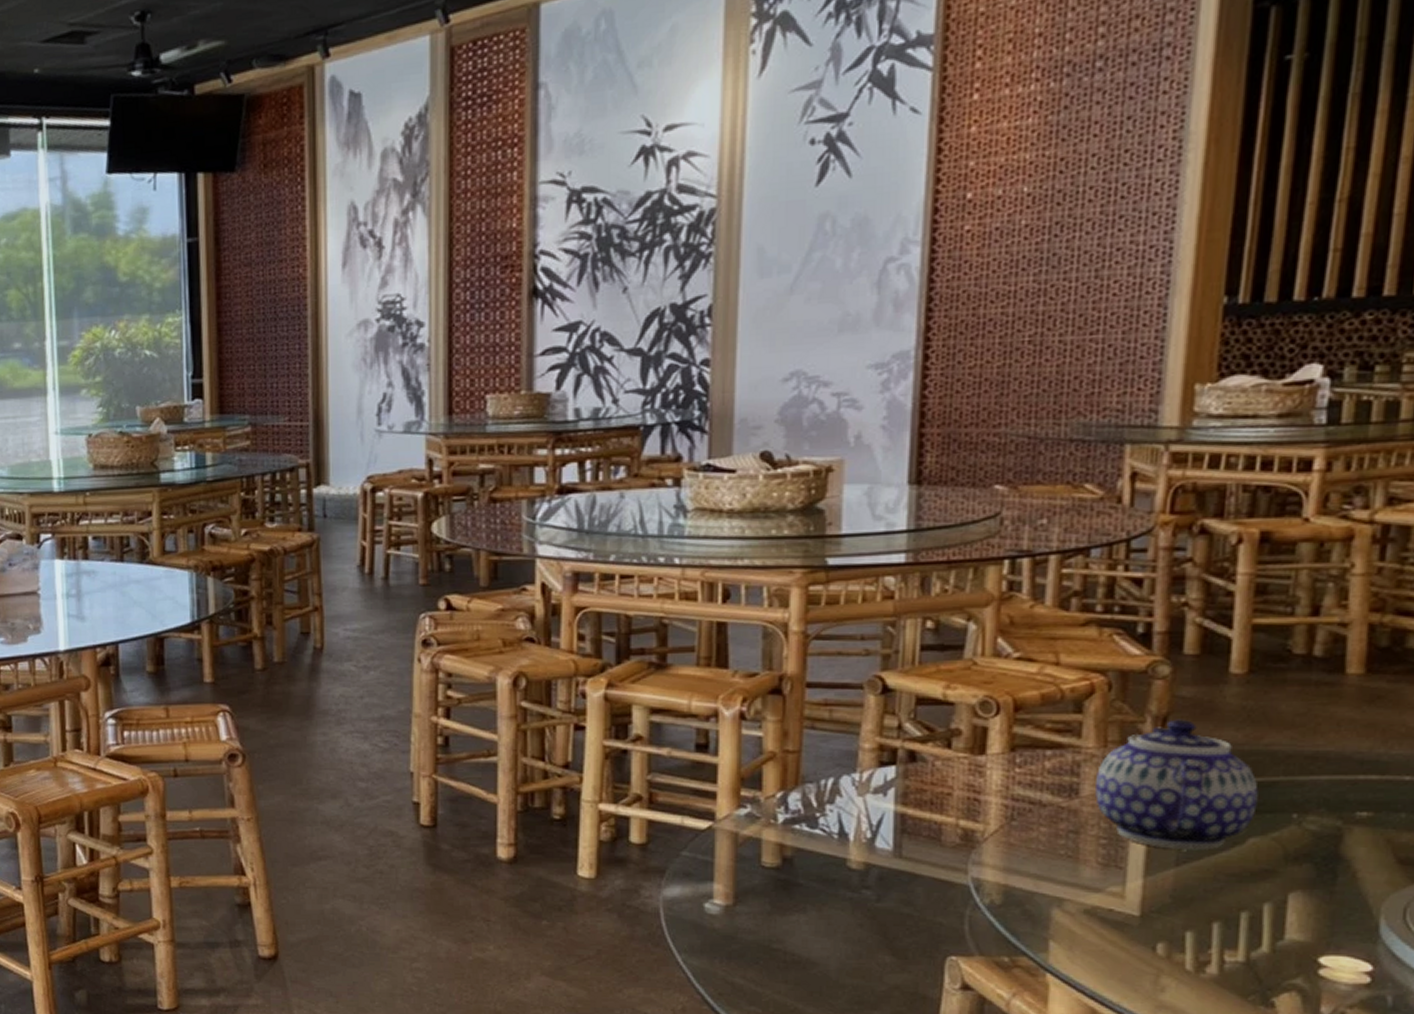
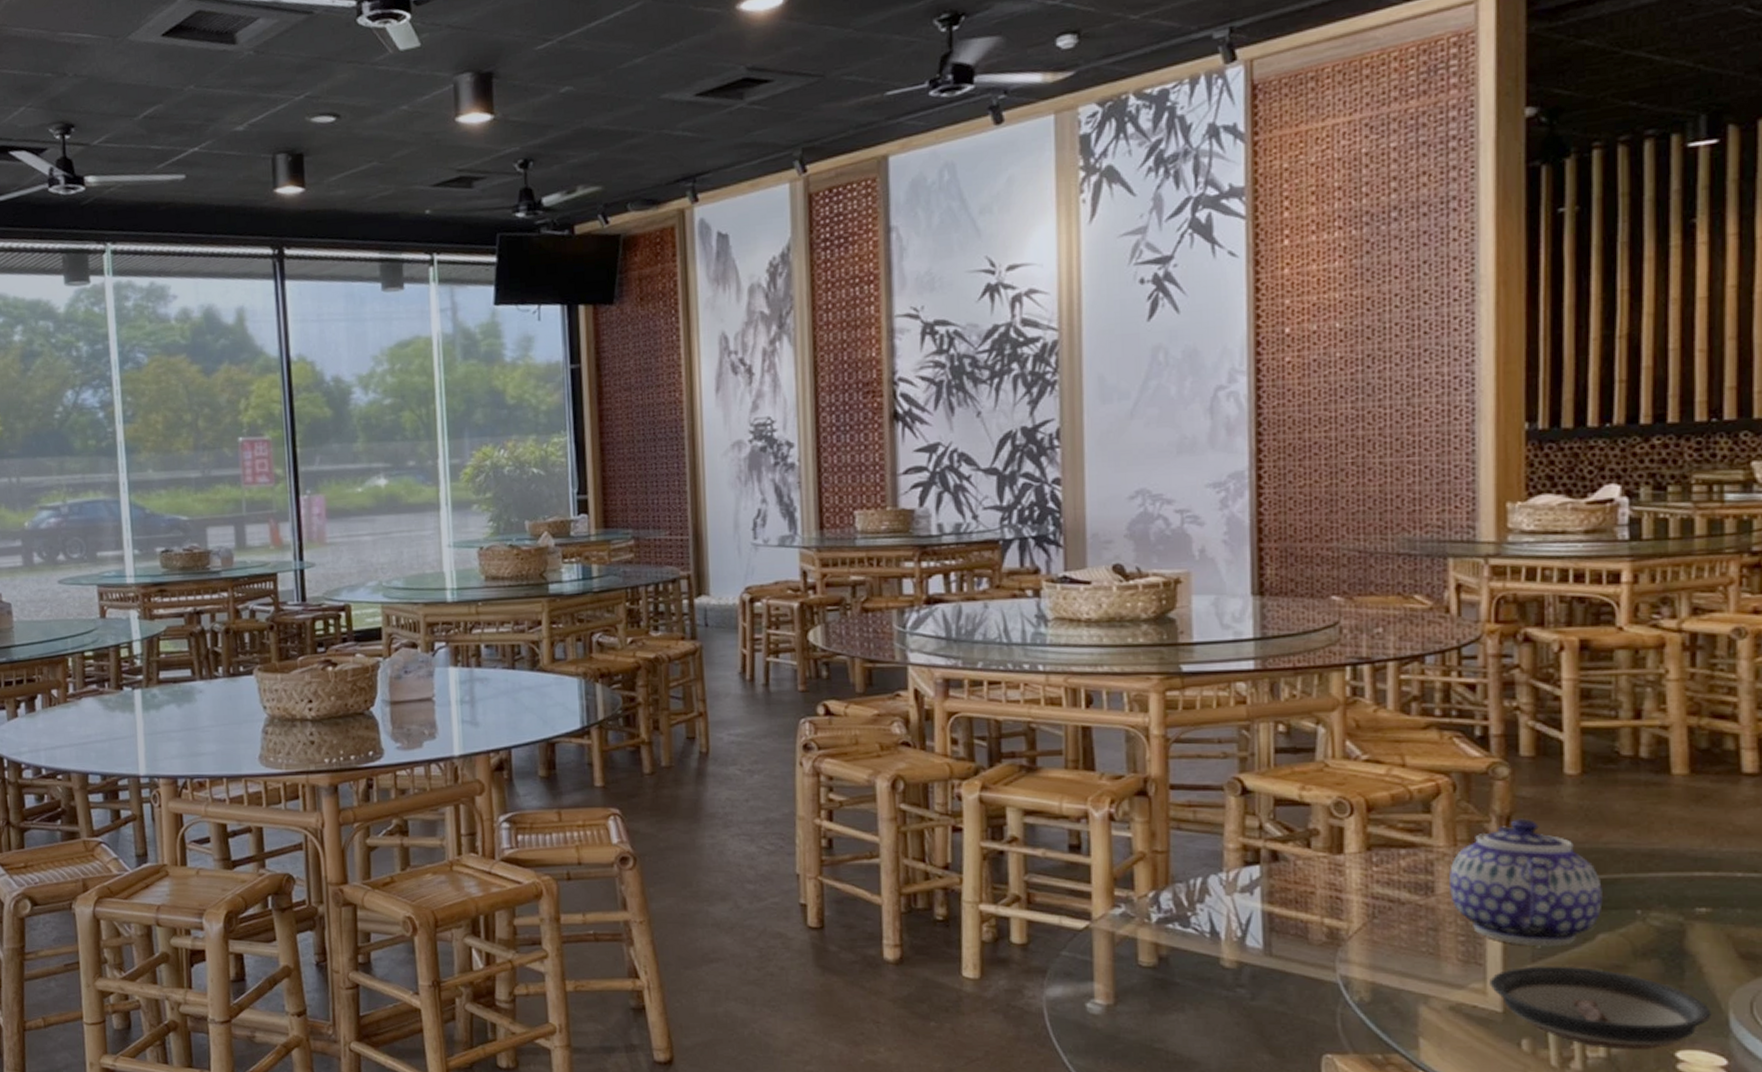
saucer: none [1129,870,1362,956] -> present [1490,966,1712,1050]

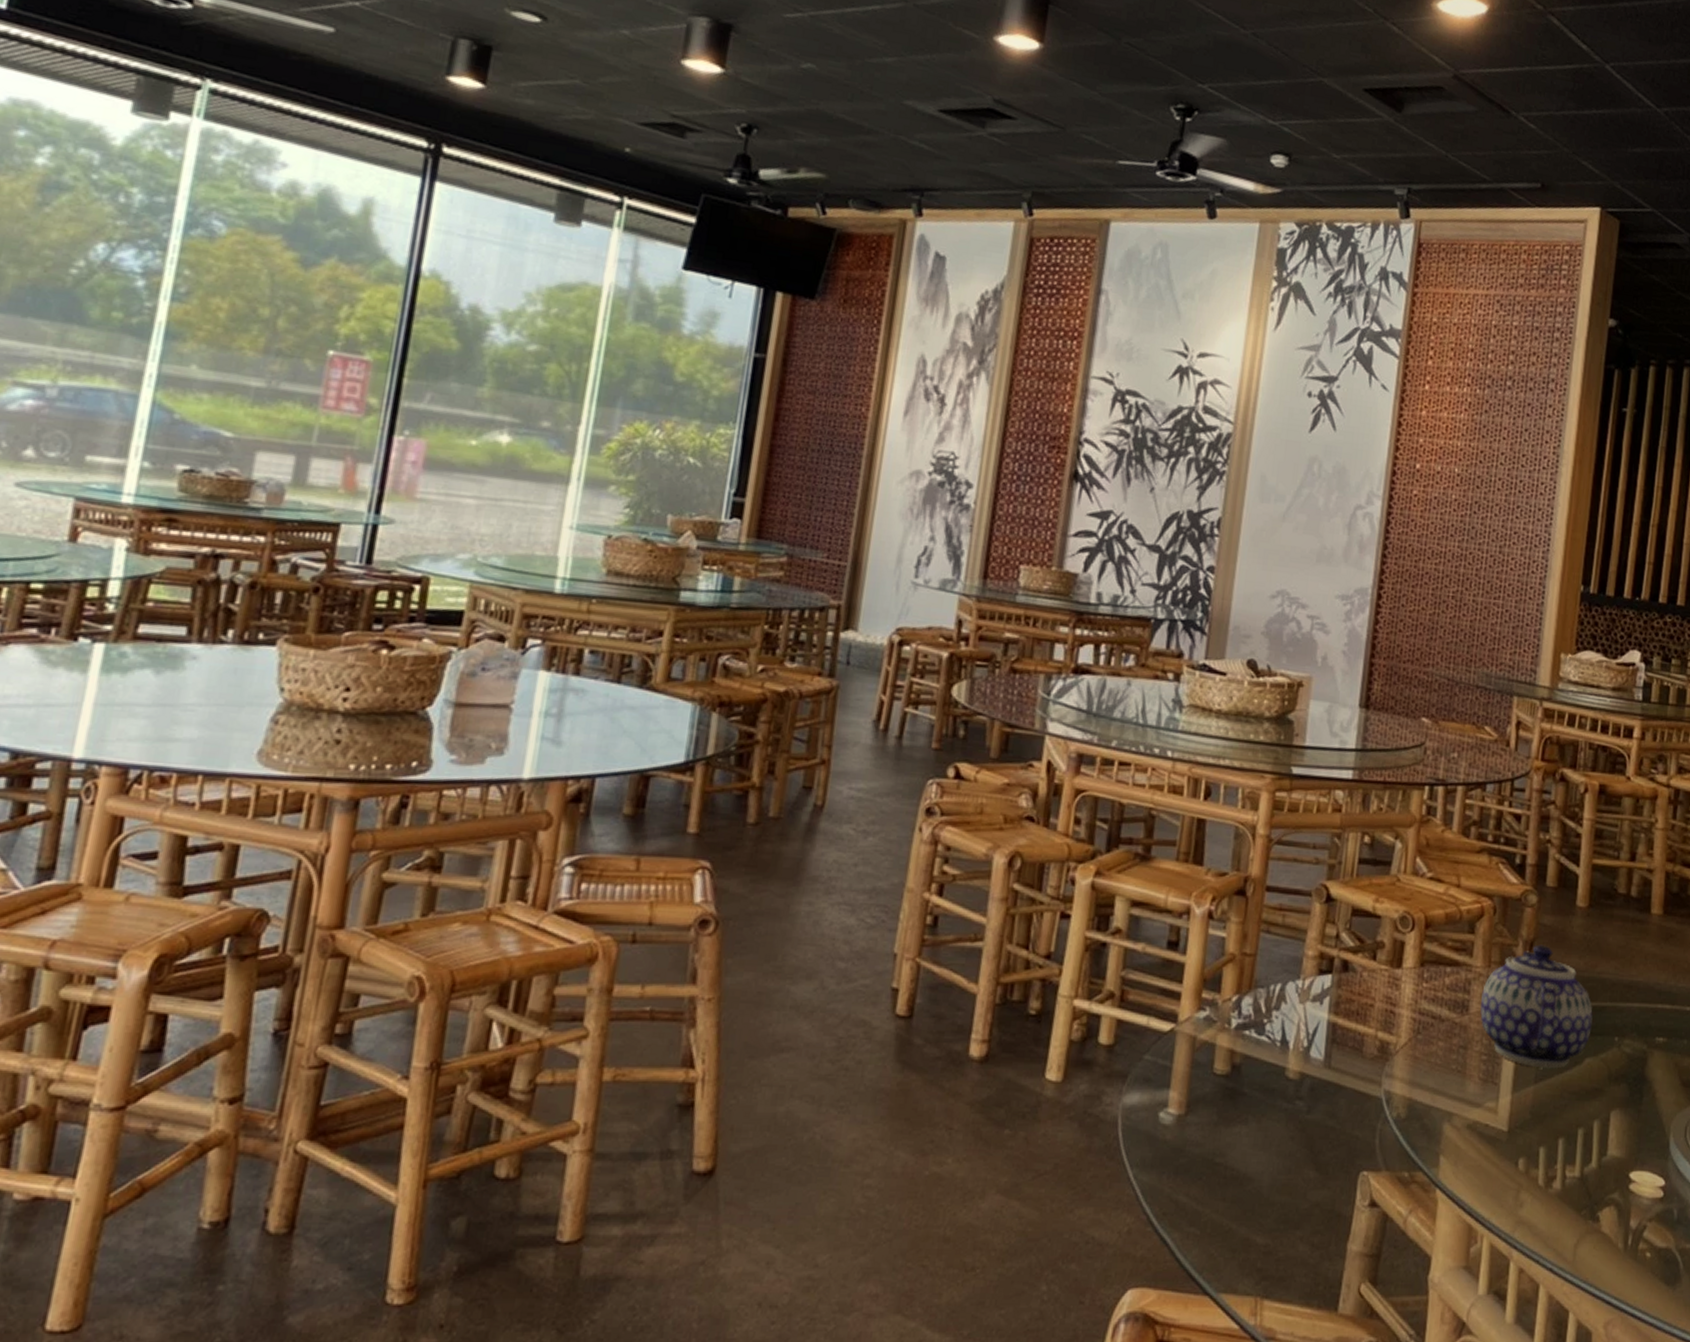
saucer: present [1490,966,1712,1050] -> none [1501,1086,1658,1171]

